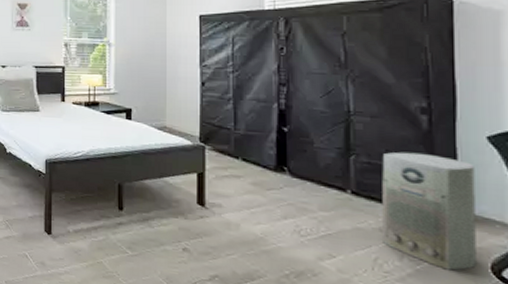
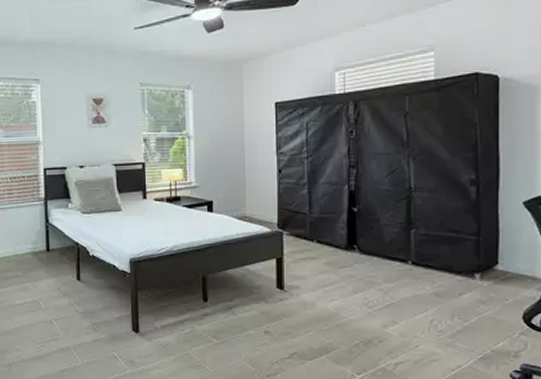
air purifier: present [381,152,477,271] -> none [436,221,513,323]

